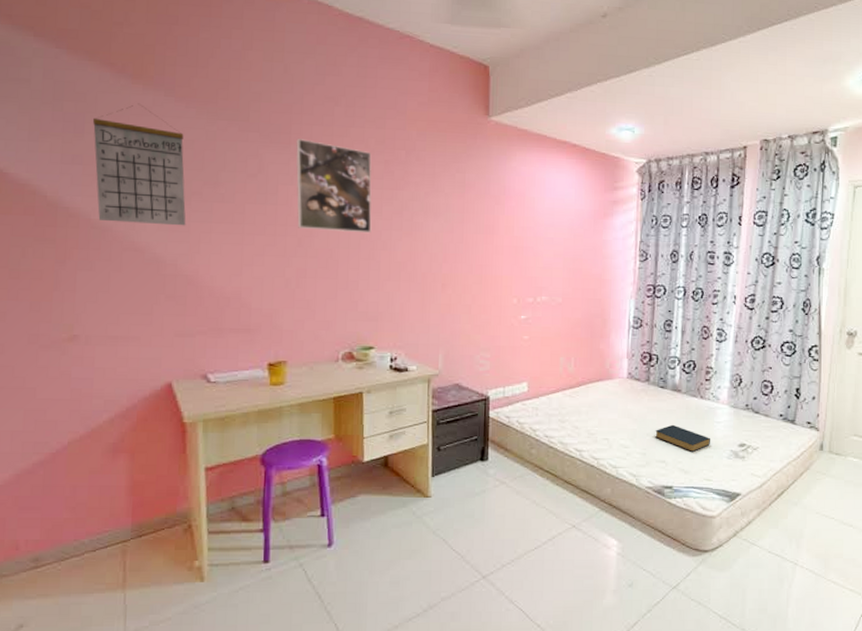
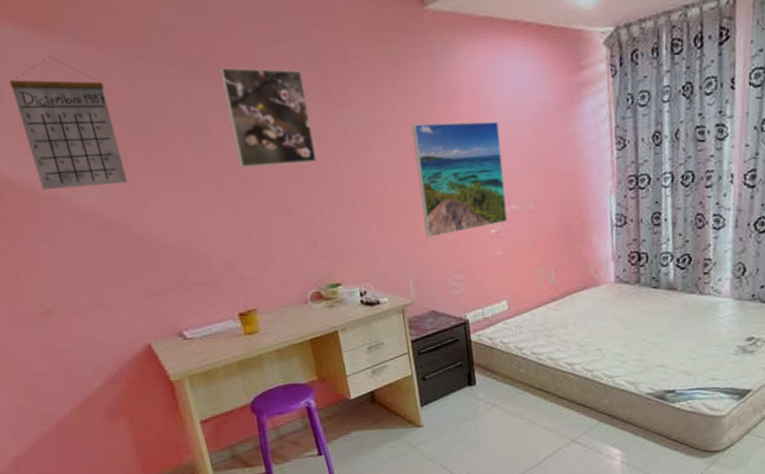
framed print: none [461,214,539,316] -> present [412,121,507,238]
hardback book: present [655,424,710,452] -> none [651,325,714,352]

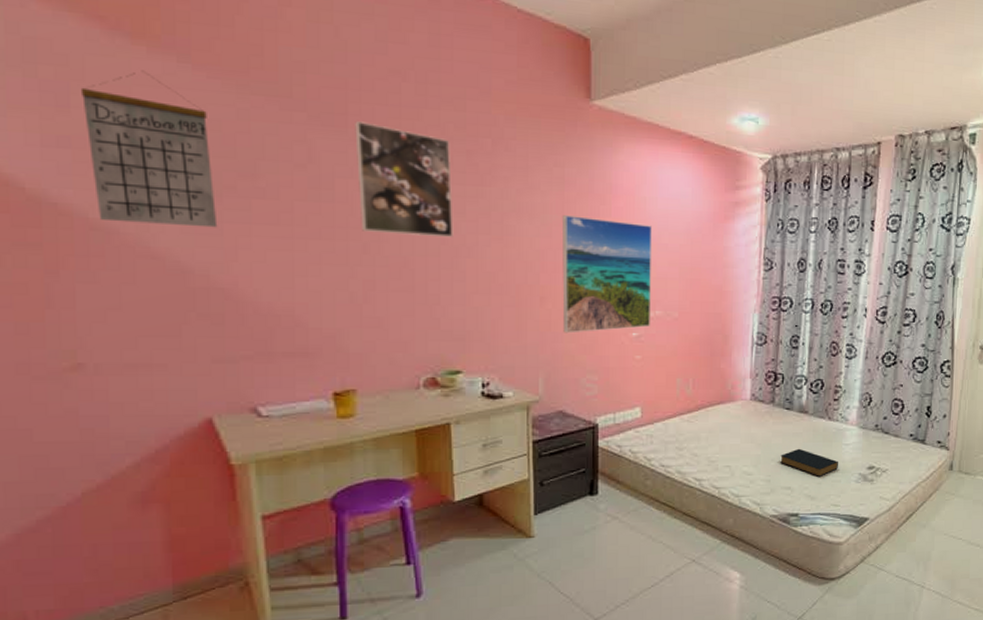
hardback book: none [651,325,714,352] -> present [780,448,838,477]

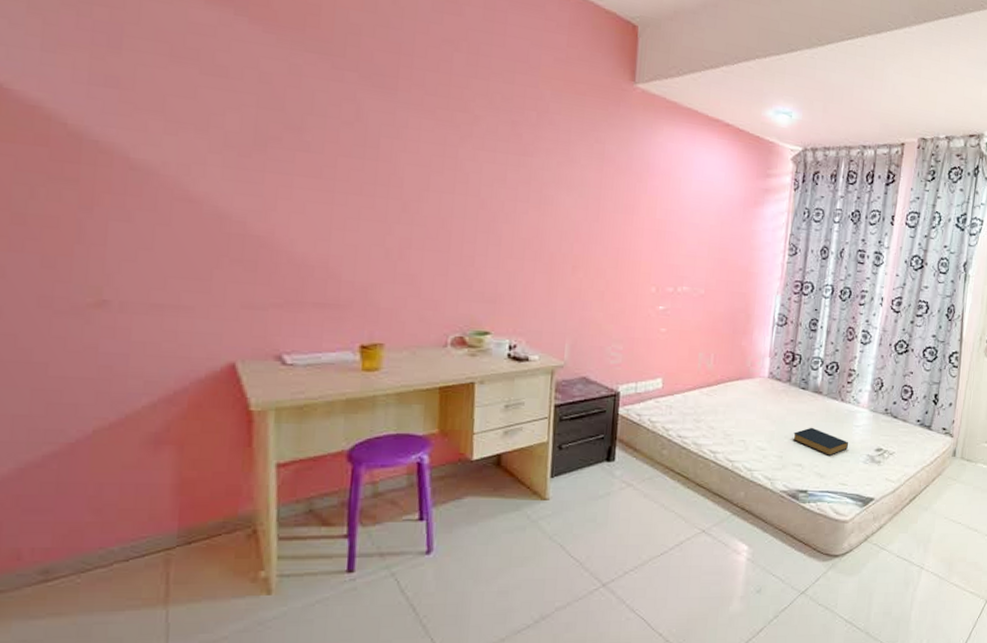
calendar: present [82,70,218,228] -> none [135,19,260,177]
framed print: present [355,121,453,238] -> none [402,85,497,203]
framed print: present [562,215,652,333] -> none [592,189,685,303]

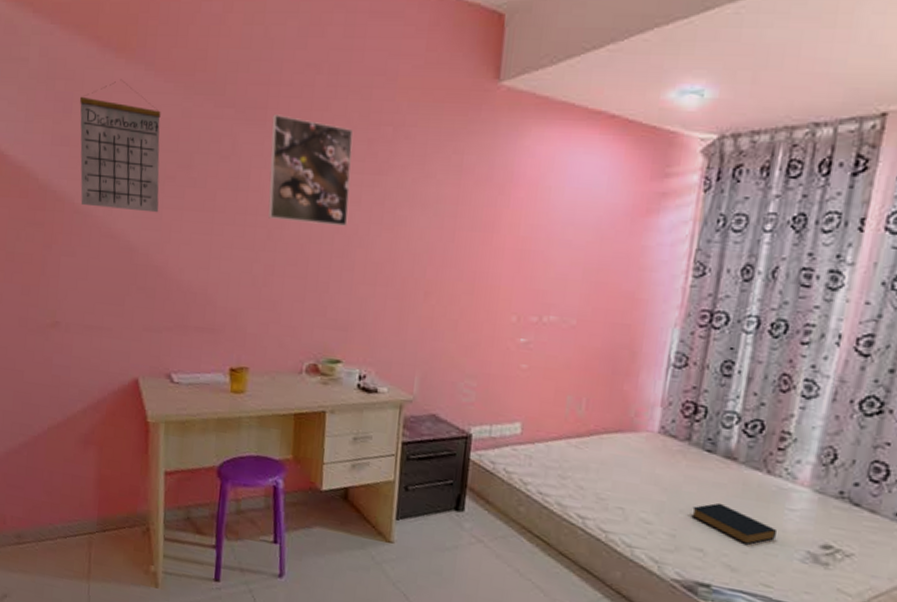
calendar: none [135,19,260,177] -> present [80,79,161,213]
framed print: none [402,85,497,203] -> present [268,114,354,227]

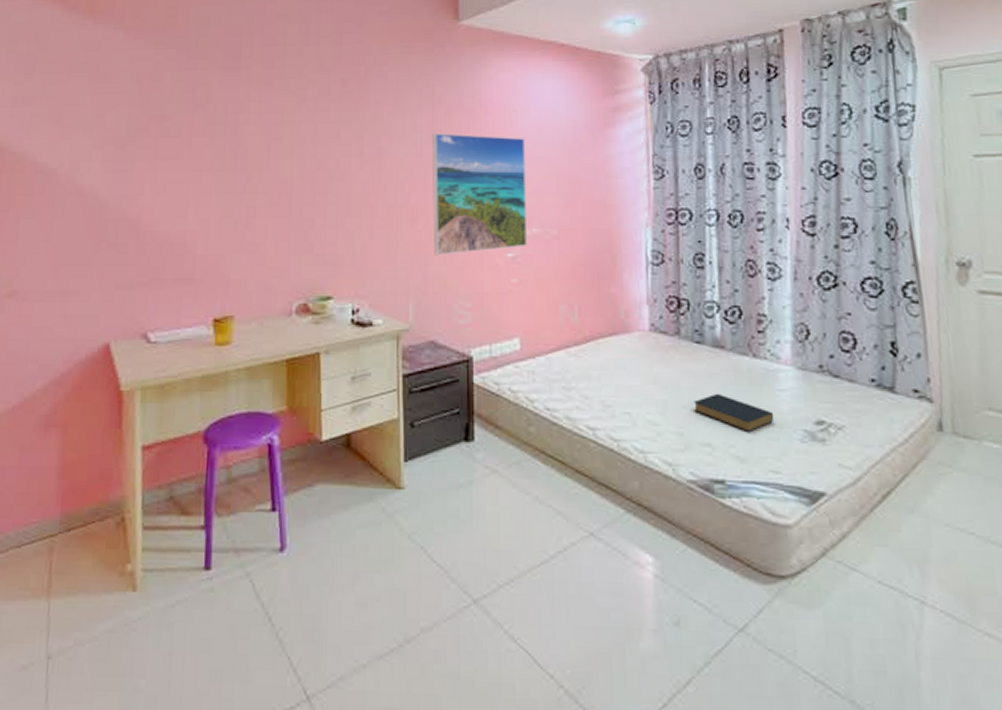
calendar: present [80,79,161,213] -> none [43,38,132,166]
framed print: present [268,114,354,227] -> none [246,62,329,163]
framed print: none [445,206,555,334] -> present [433,133,527,255]

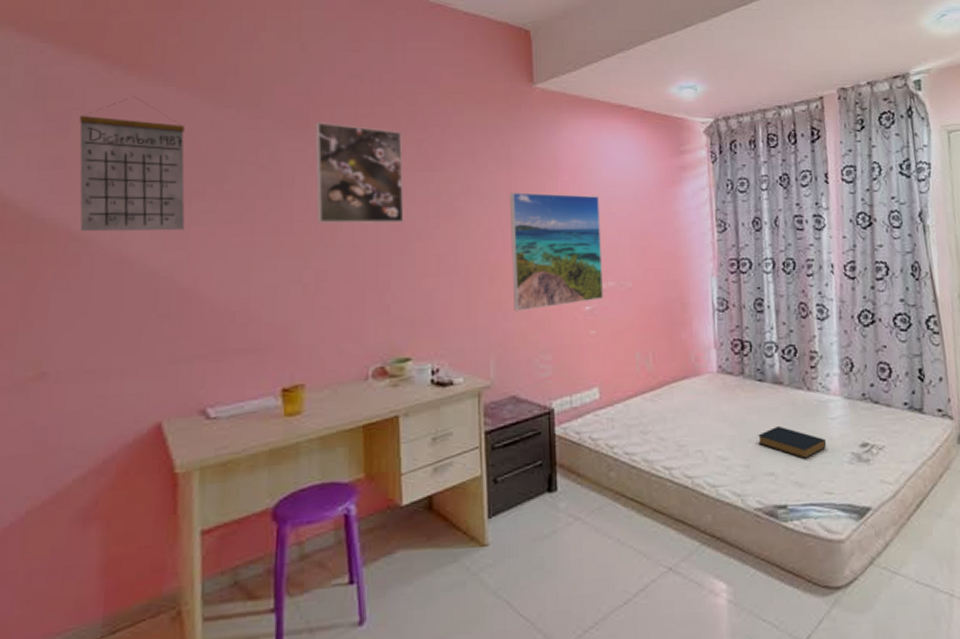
calendar: none [43,38,132,166] -> present [79,96,185,232]
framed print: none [246,62,329,163] -> present [315,122,404,224]

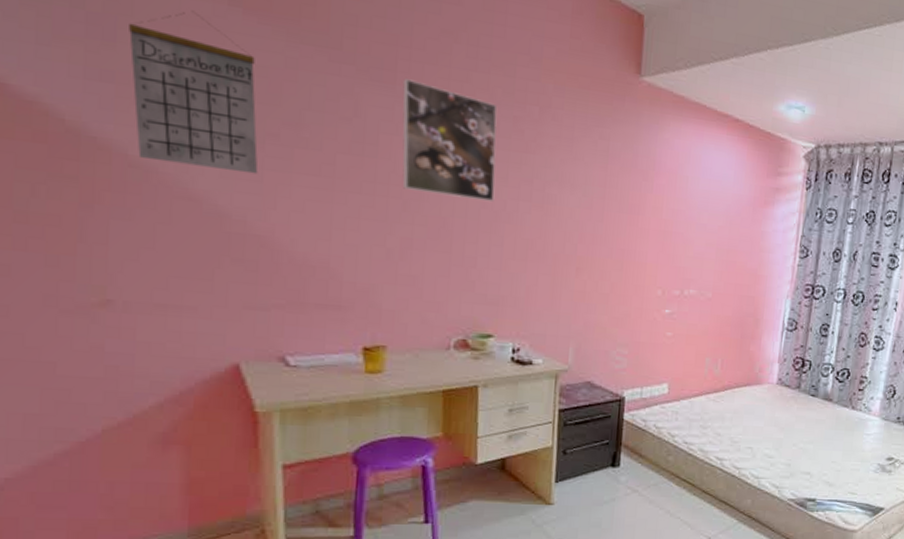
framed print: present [510,192,603,312] -> none [597,188,692,306]
hardback book: present [758,425,826,459] -> none [801,435,858,464]

